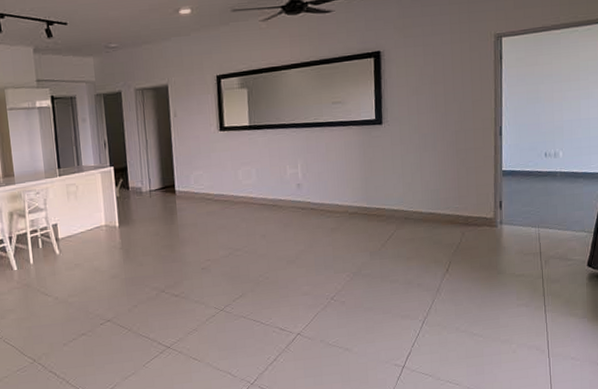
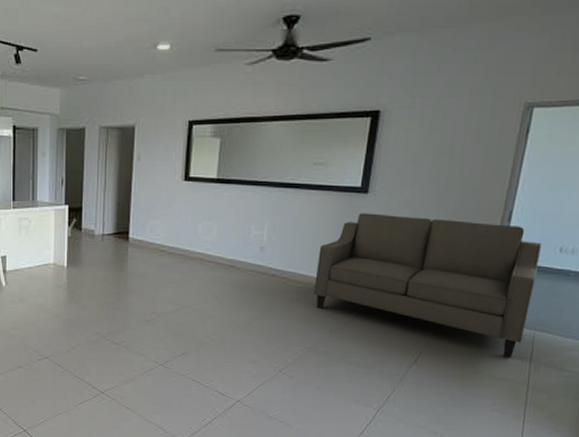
sofa: none [349,138,531,256] -> present [313,213,542,358]

